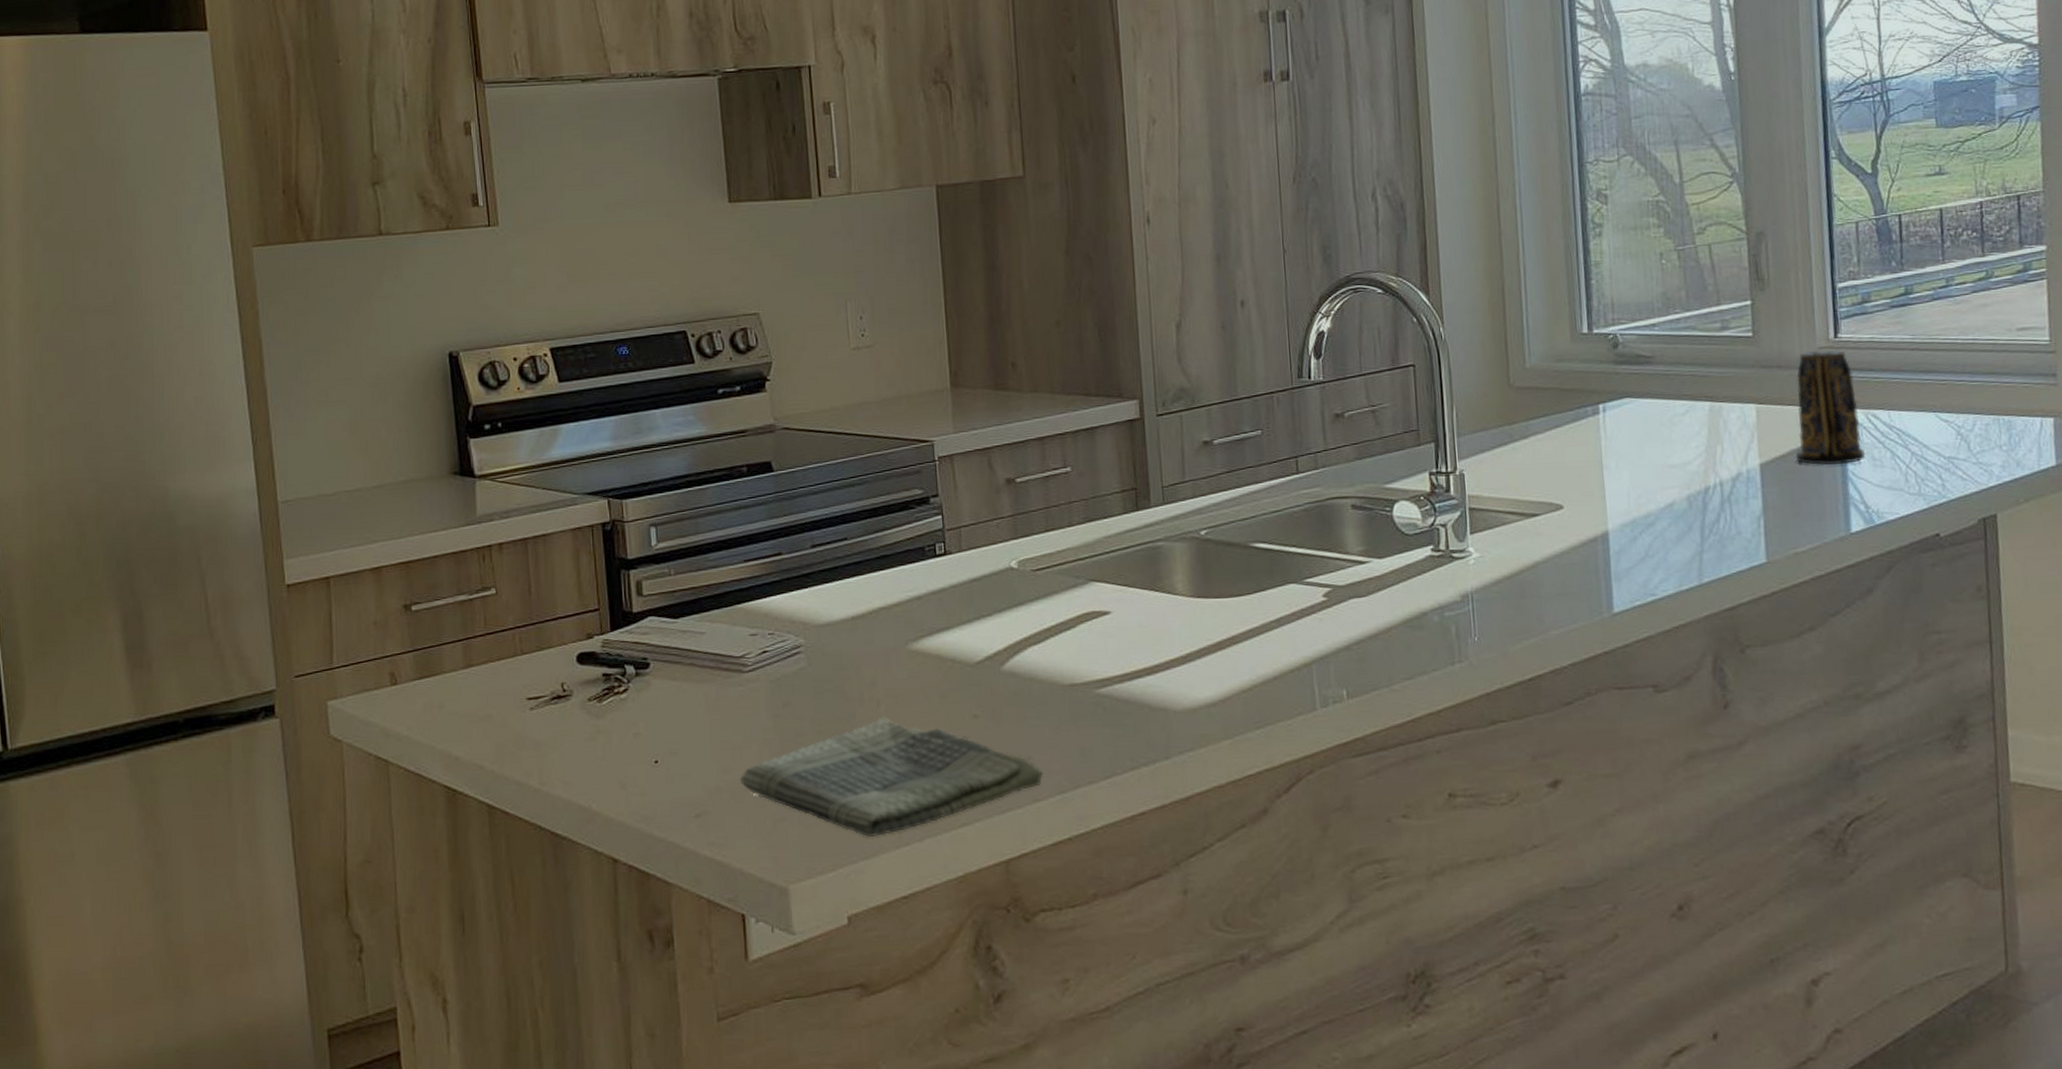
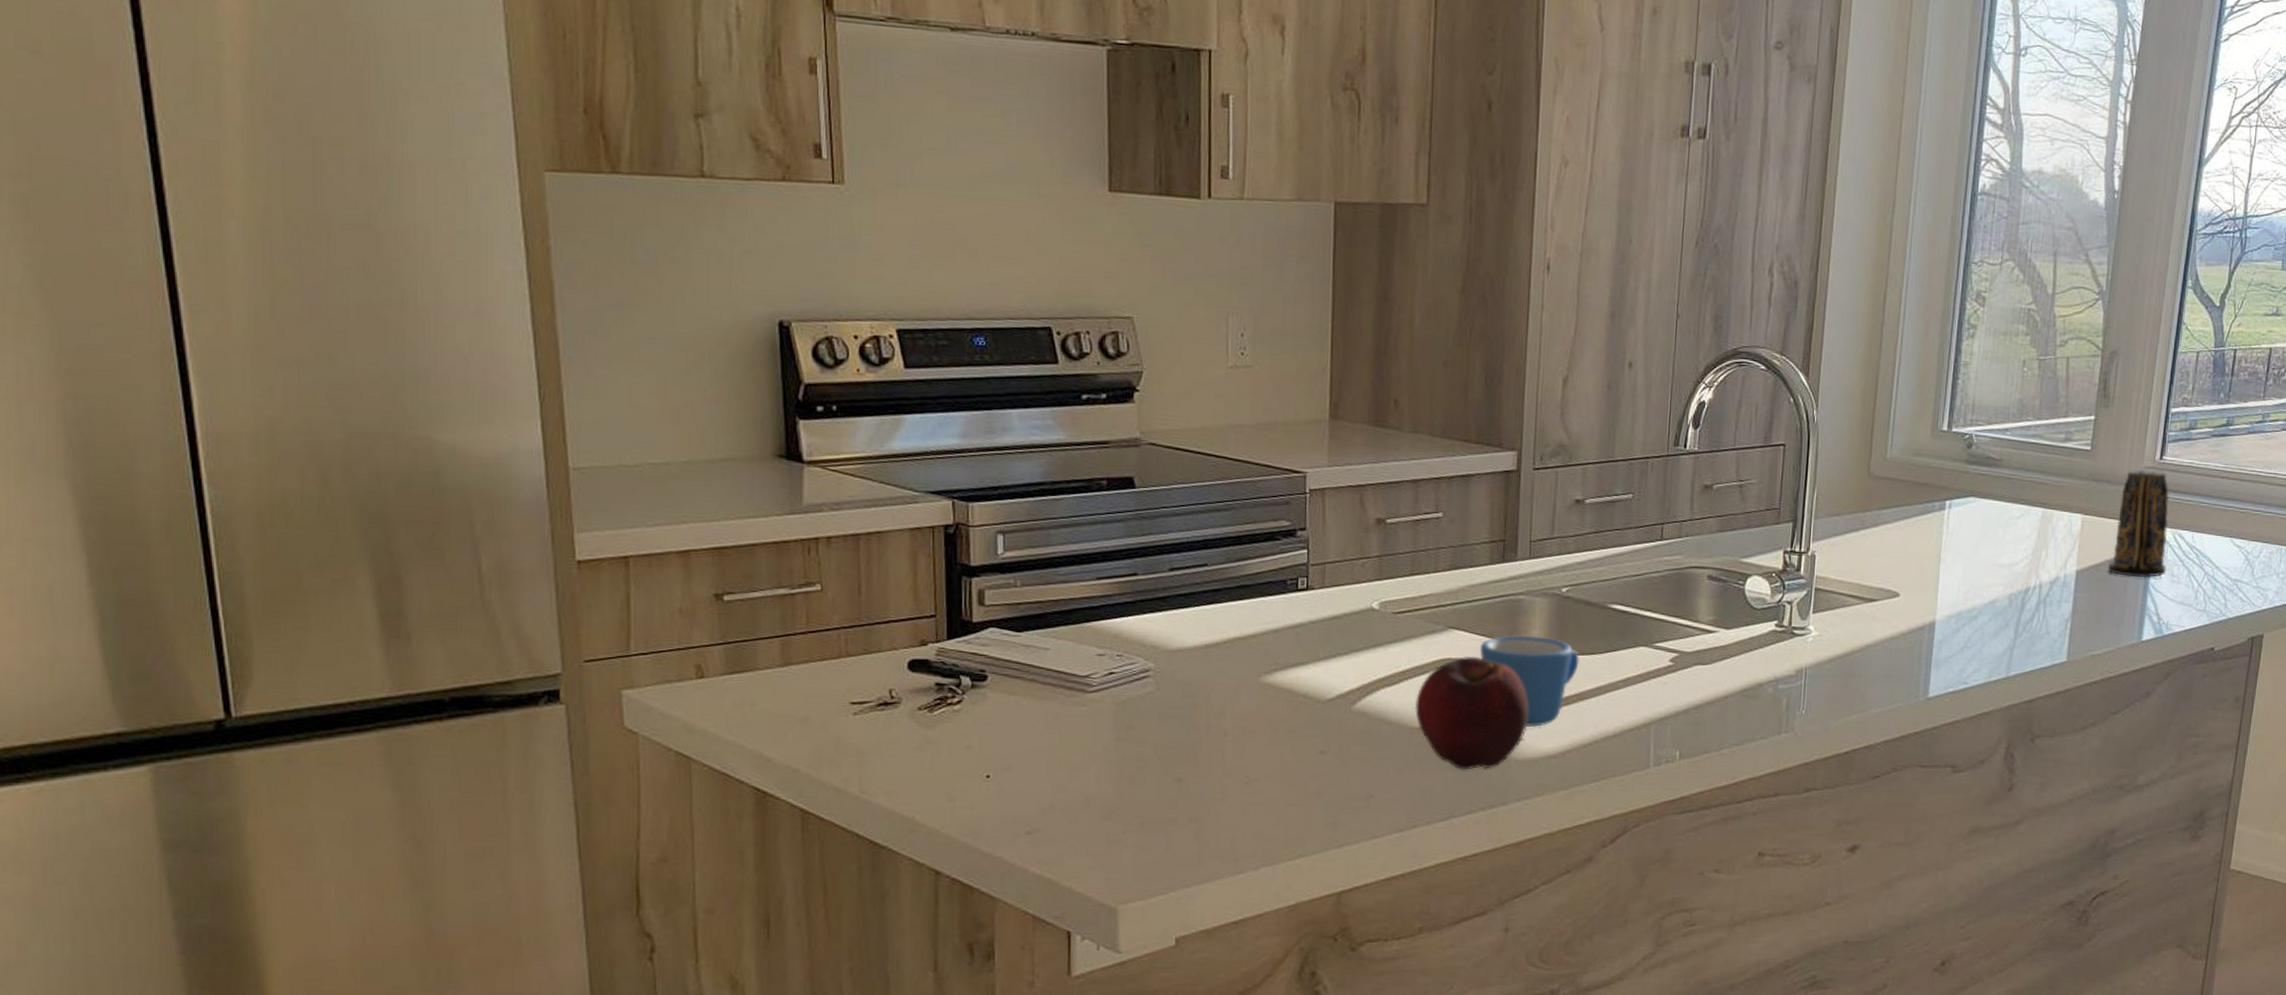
dish towel: present [740,717,1043,837] -> none [1076,747,1383,863]
fruit: none [1064,607,1182,725] -> present [1415,656,1529,770]
mug: none [1123,582,1228,676] -> present [1479,635,1579,728]

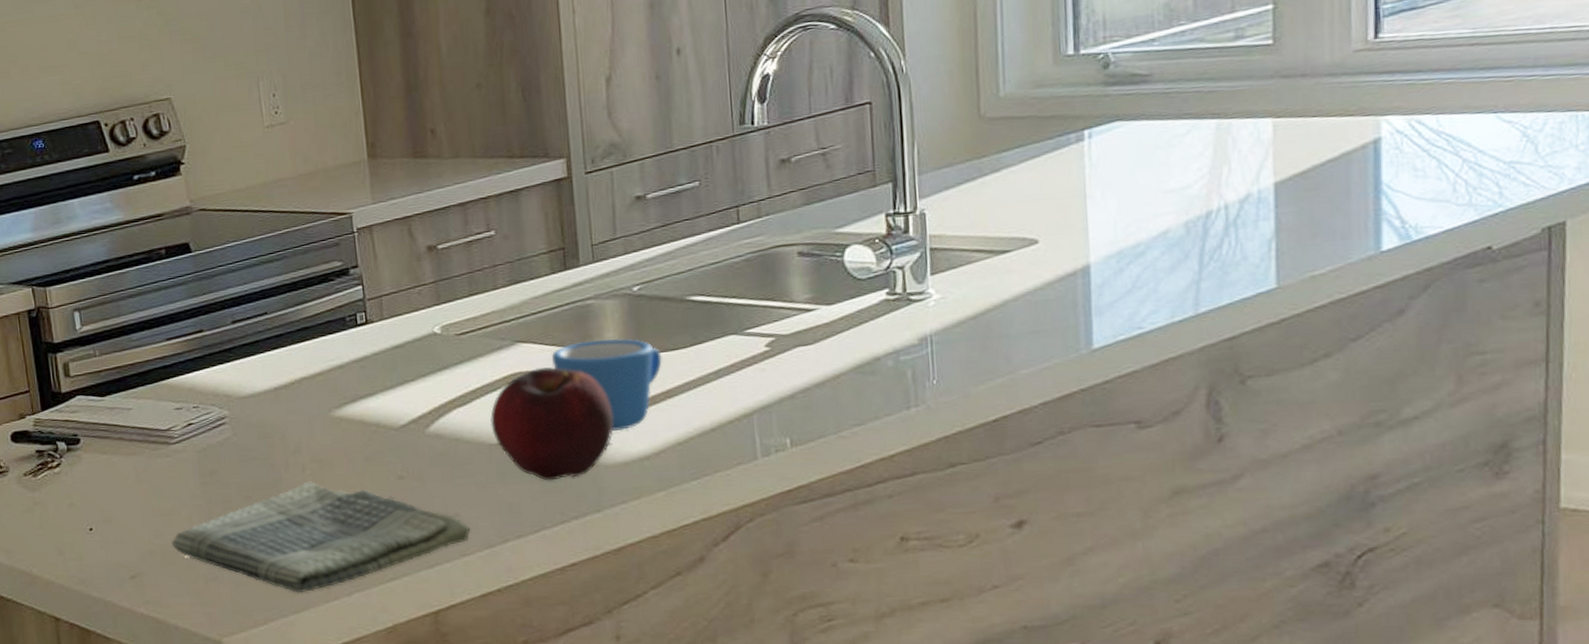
dish towel: none [1076,747,1383,863] -> present [172,481,471,593]
candle: present [2108,470,2170,578] -> none [1319,52,1406,180]

